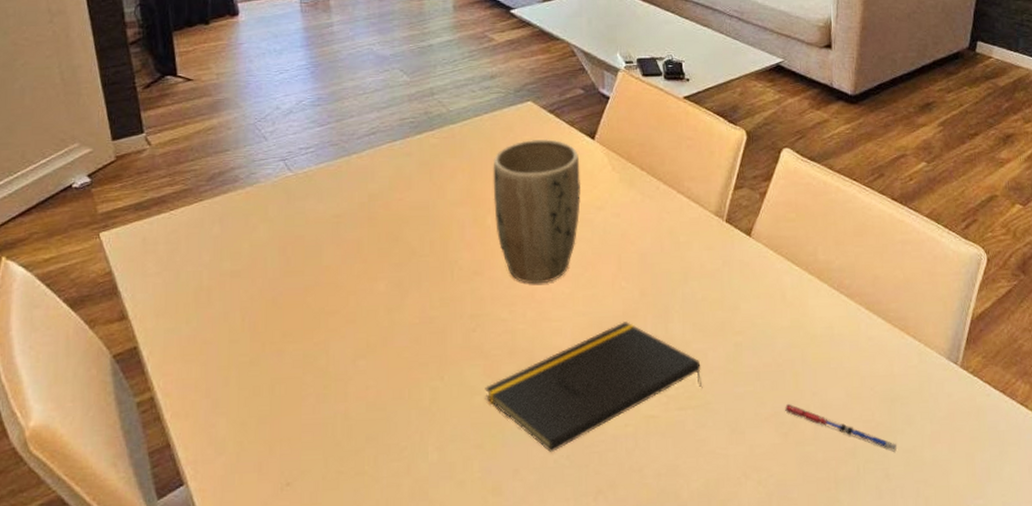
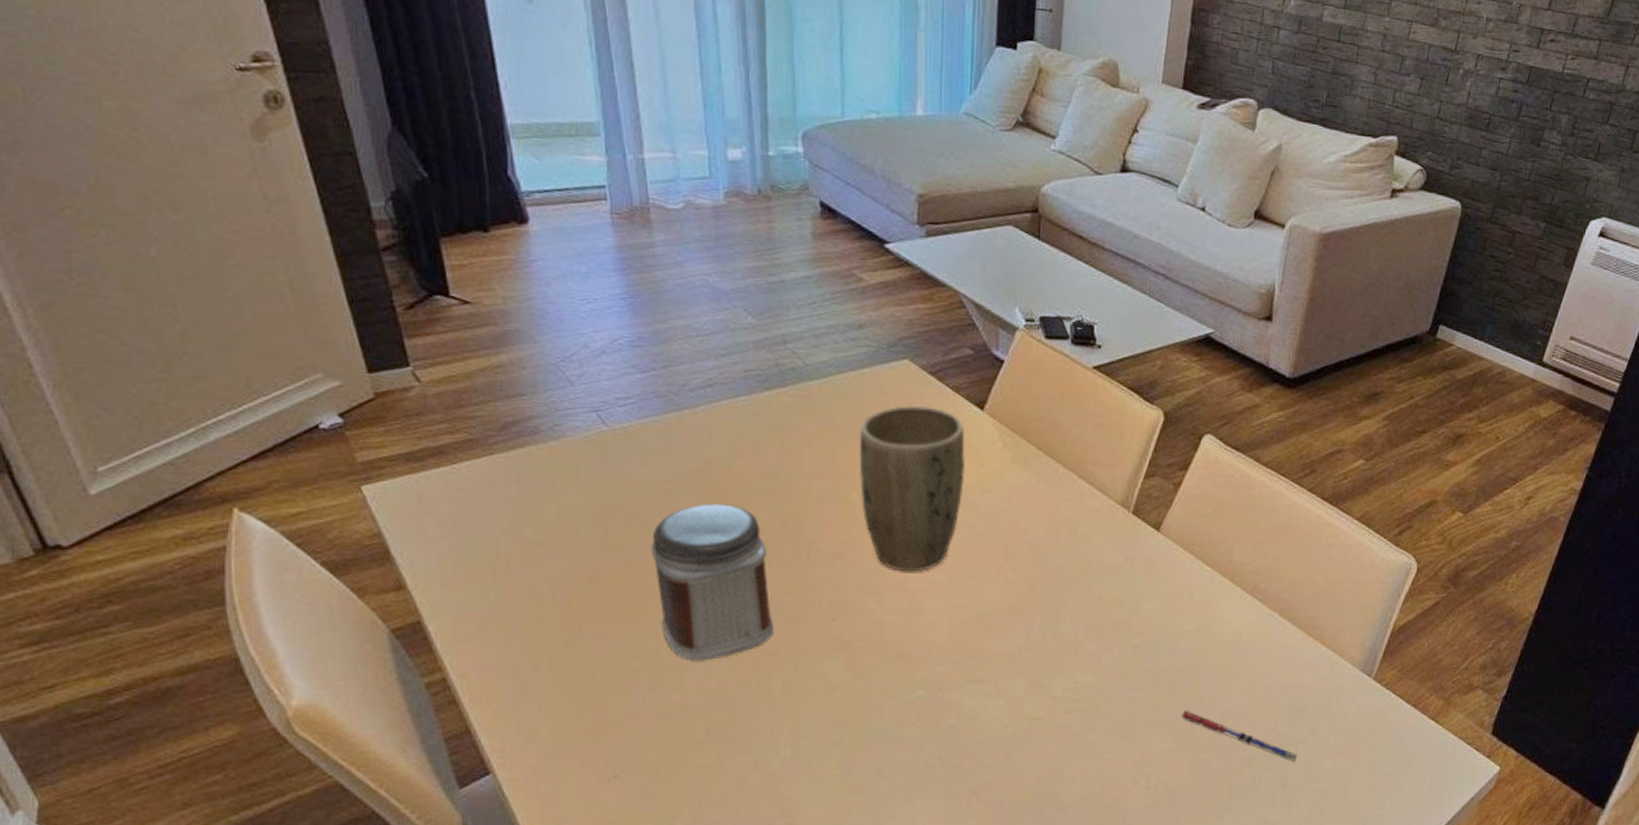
jar: none [323,232,424,374] -> present [650,503,774,661]
notepad: present [485,322,703,452] -> none [846,618,1093,751]

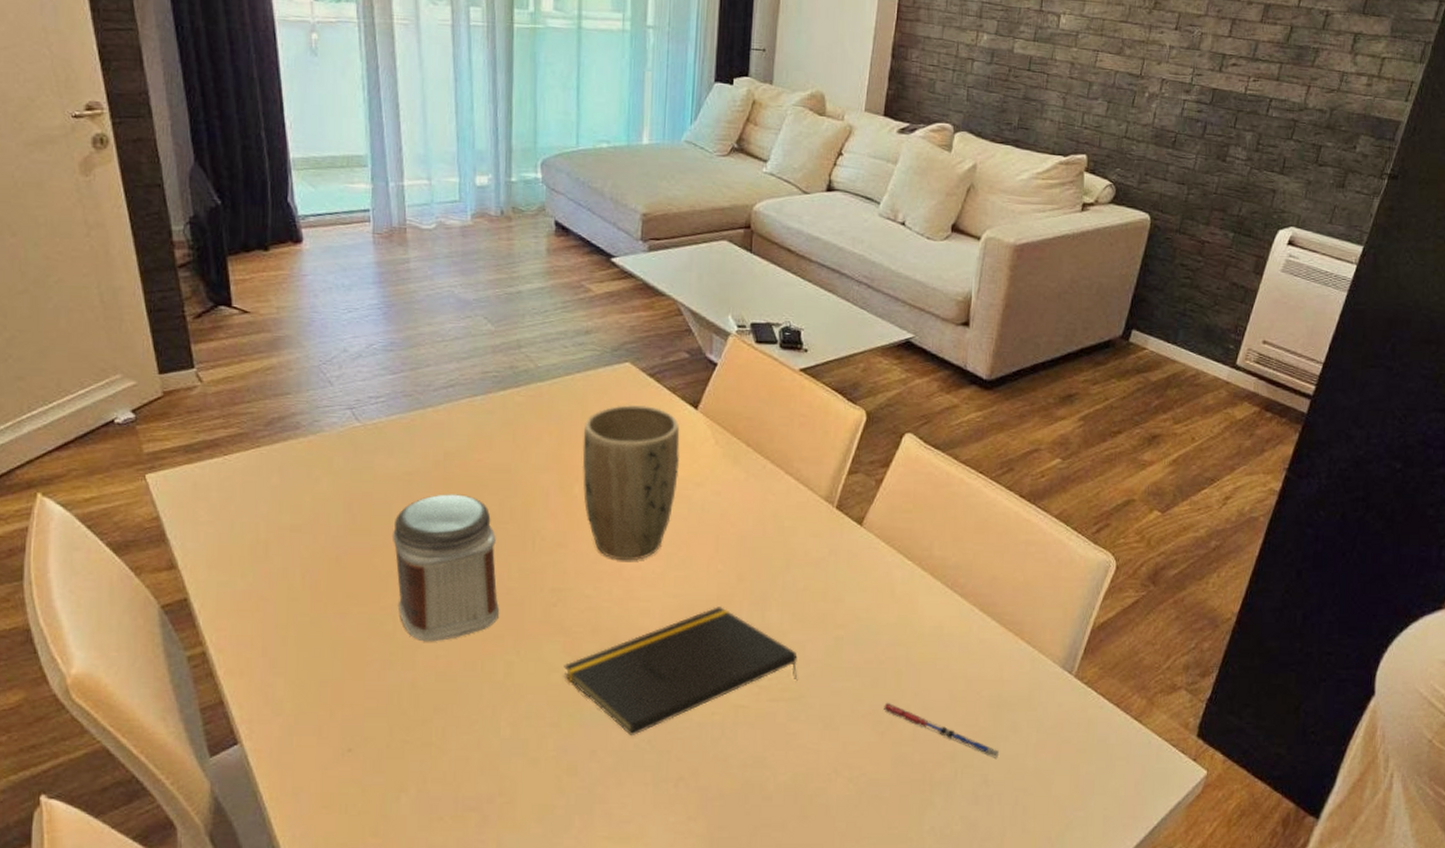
notepad: none [846,618,1093,751] -> present [564,607,798,735]

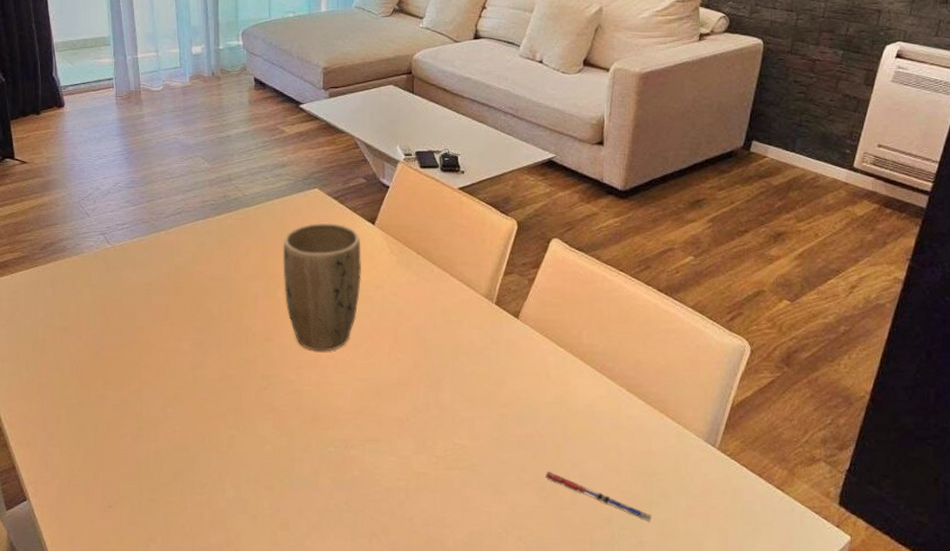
jar: present [392,494,500,642] -> none [137,300,222,419]
notepad: present [564,607,798,735] -> none [274,389,469,497]

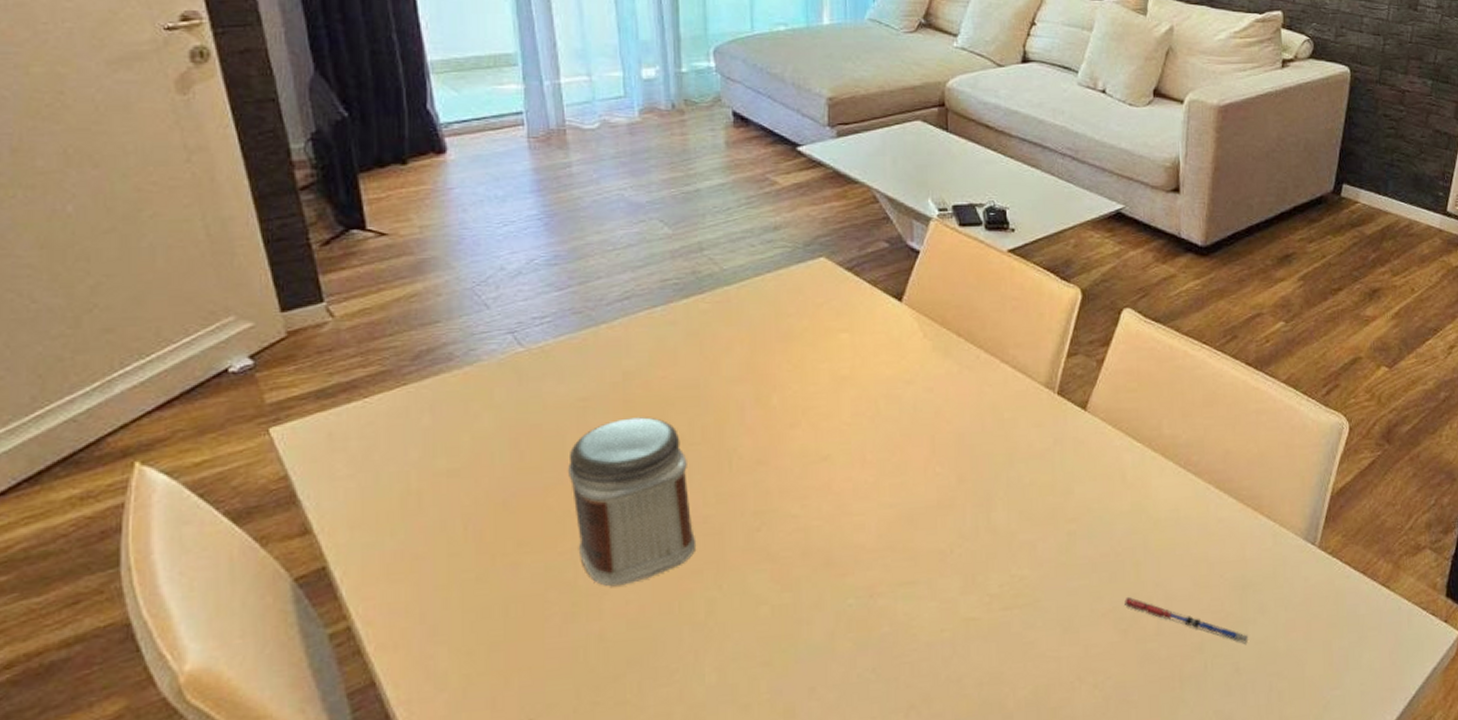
jar: none [137,300,222,419] -> present [567,417,697,587]
plant pot: present [283,222,362,352] -> none [778,301,887,473]

